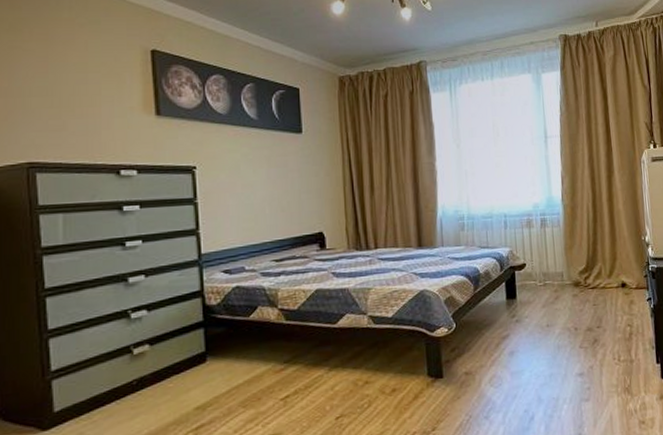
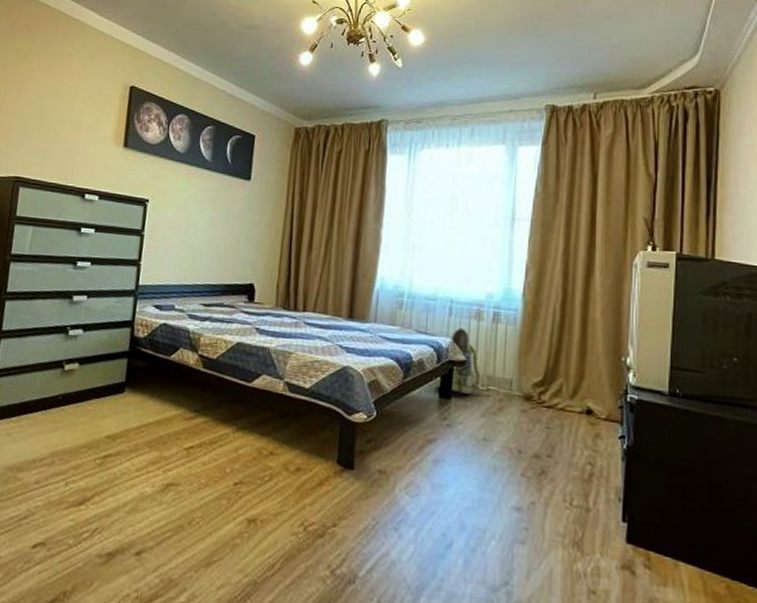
backpack: none [499,236,542,296] -> present [433,327,484,396]

